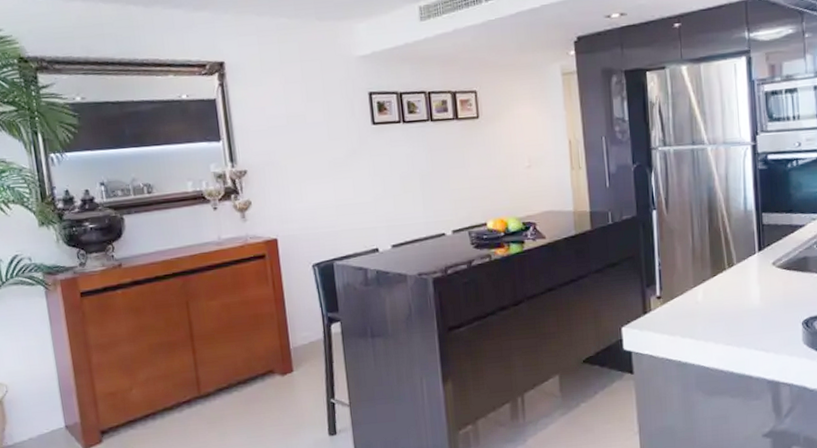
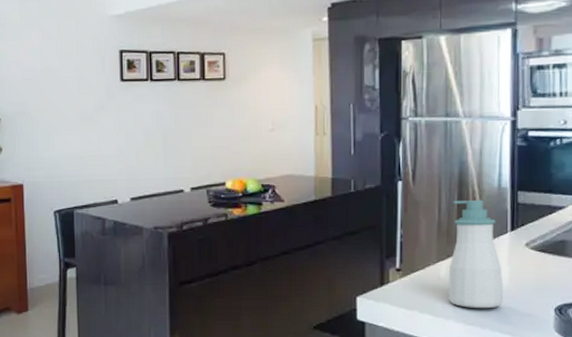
soap bottle: none [704,224,756,329] -> present [448,200,503,309]

